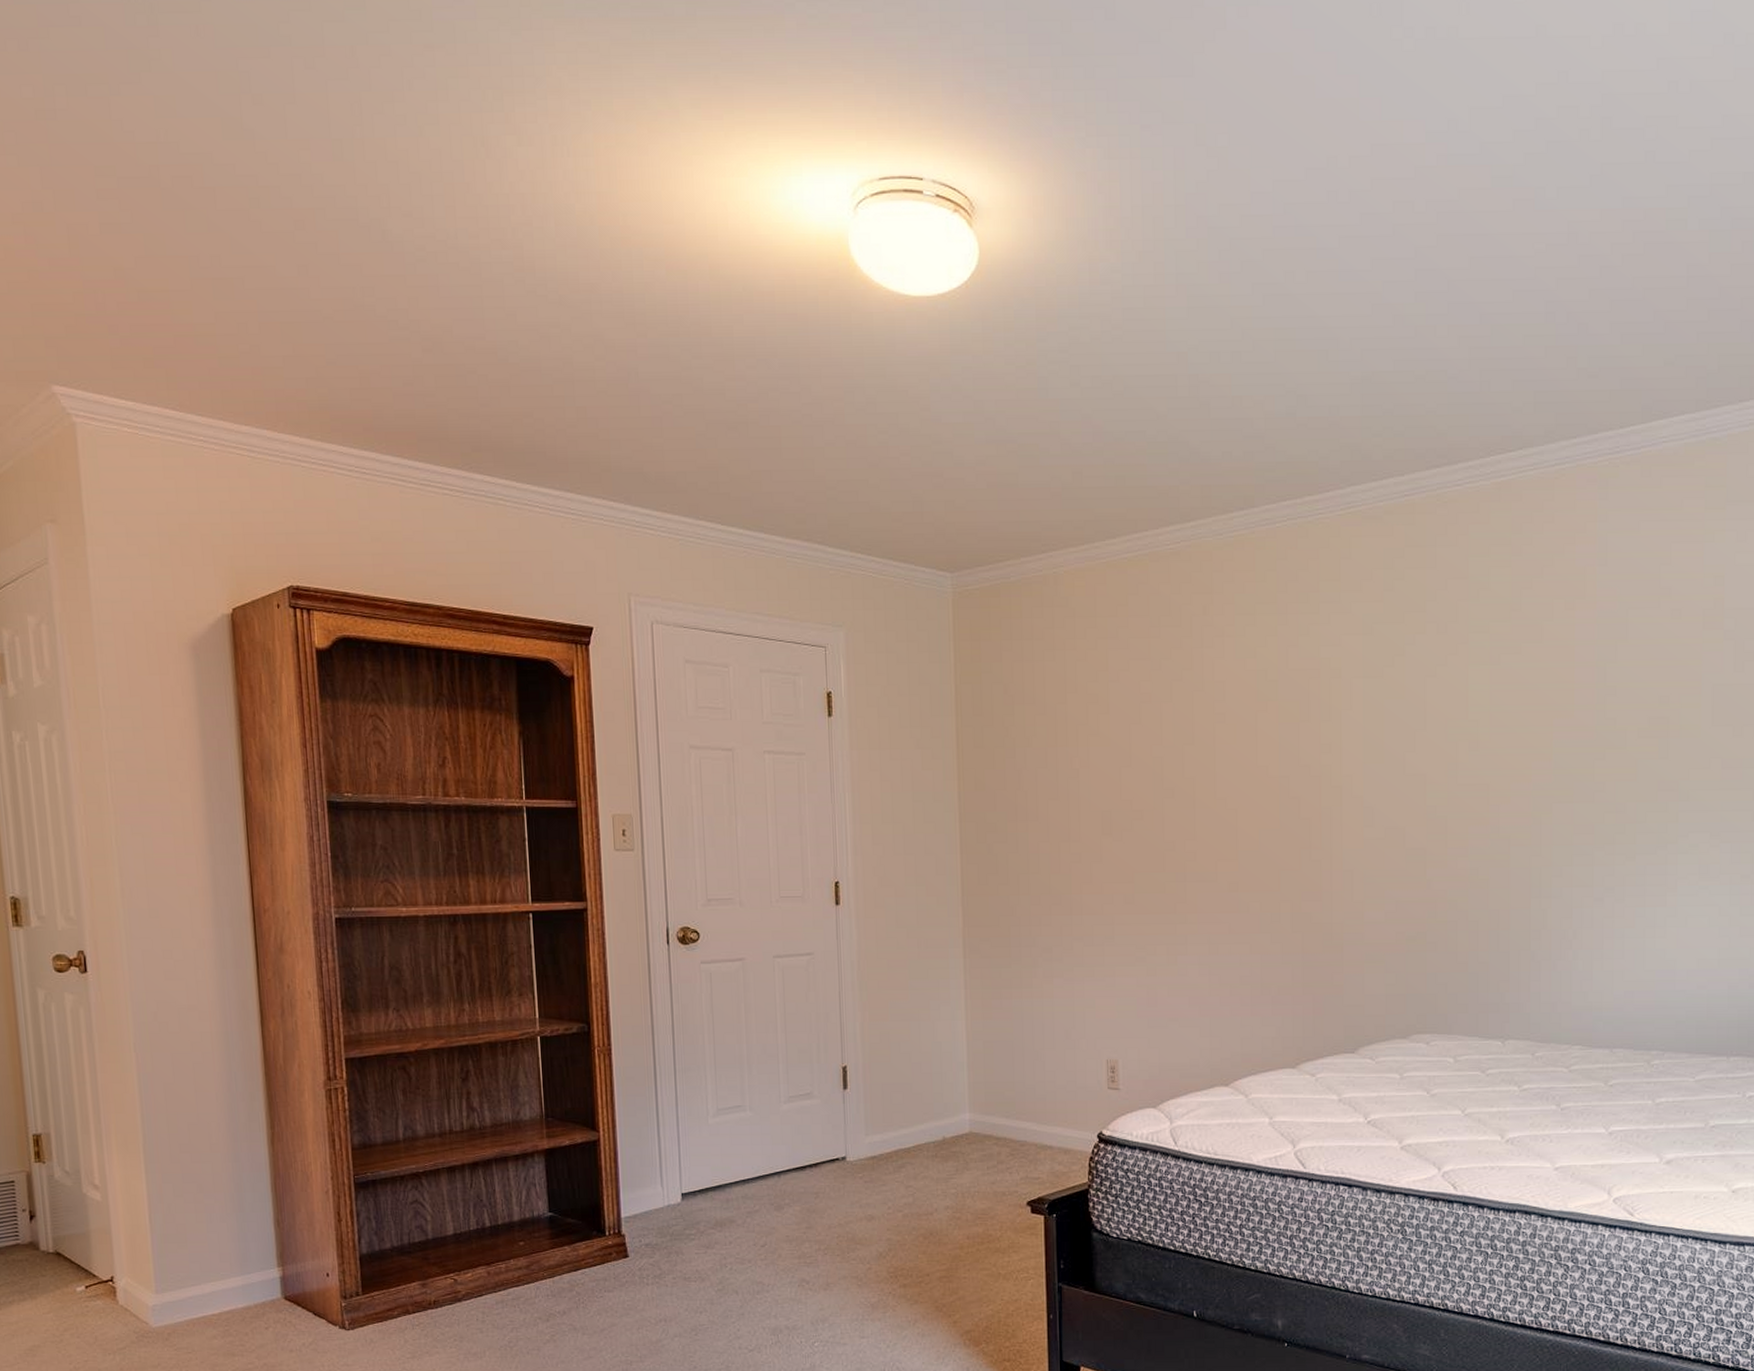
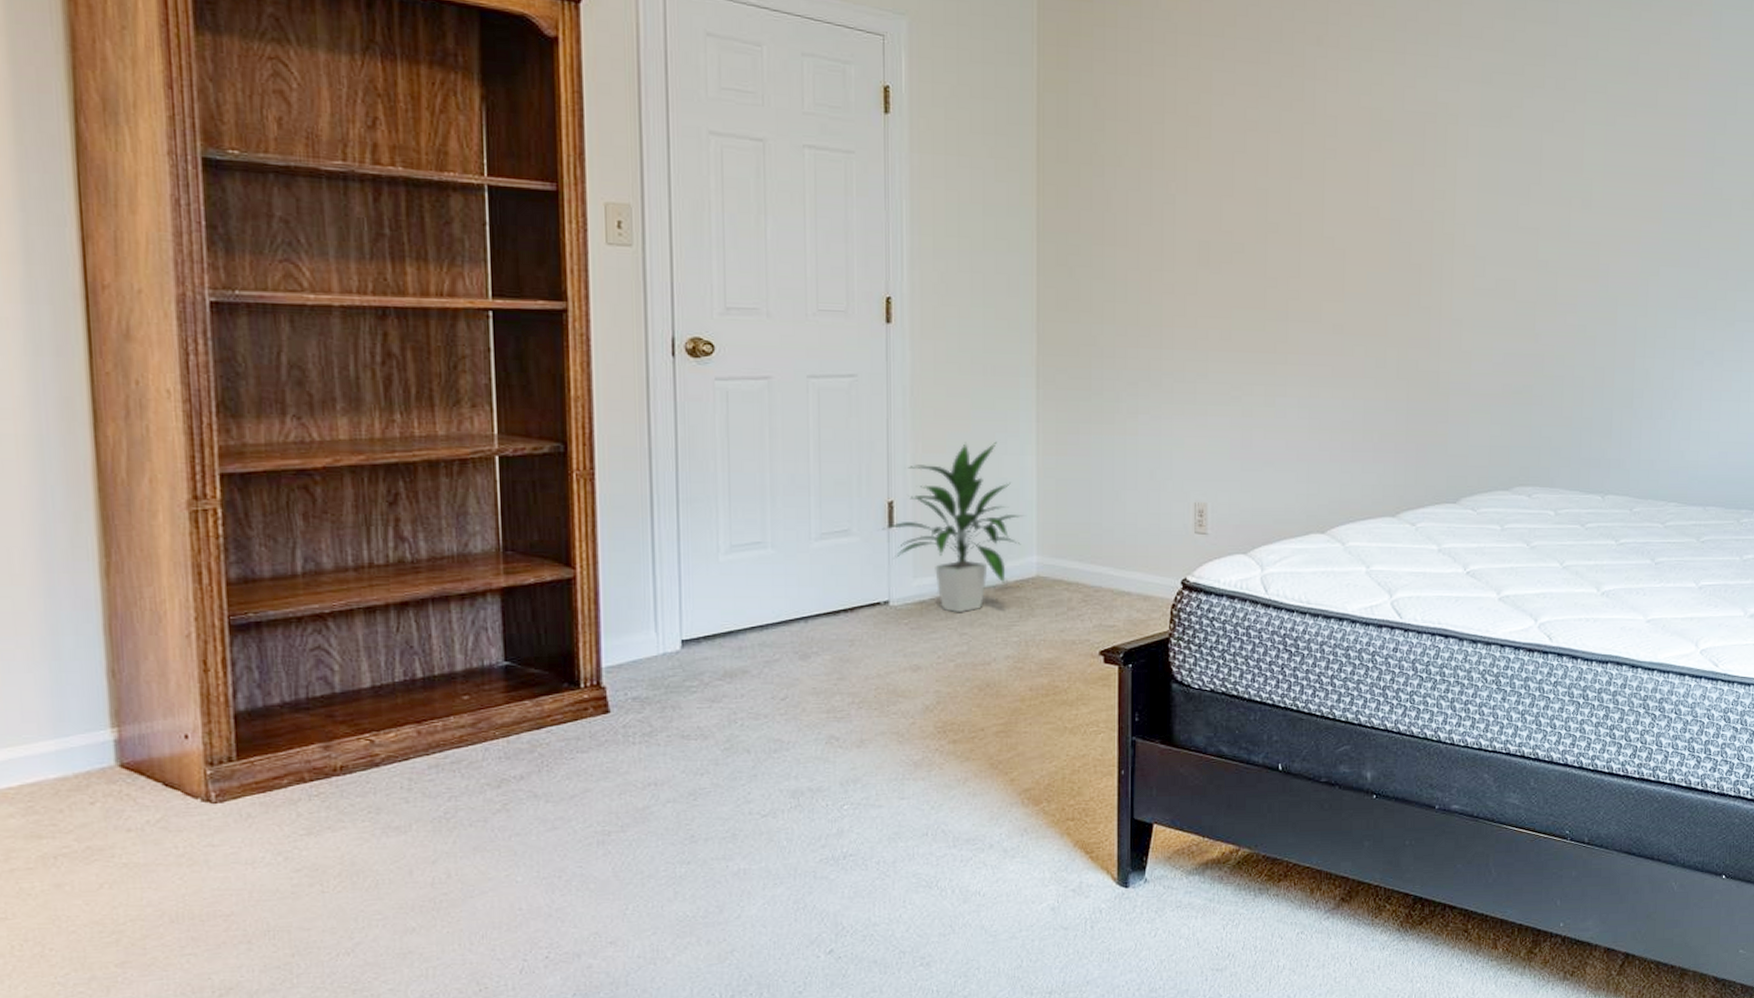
indoor plant: none [838,1008,957,1166] -> present [882,441,1024,612]

